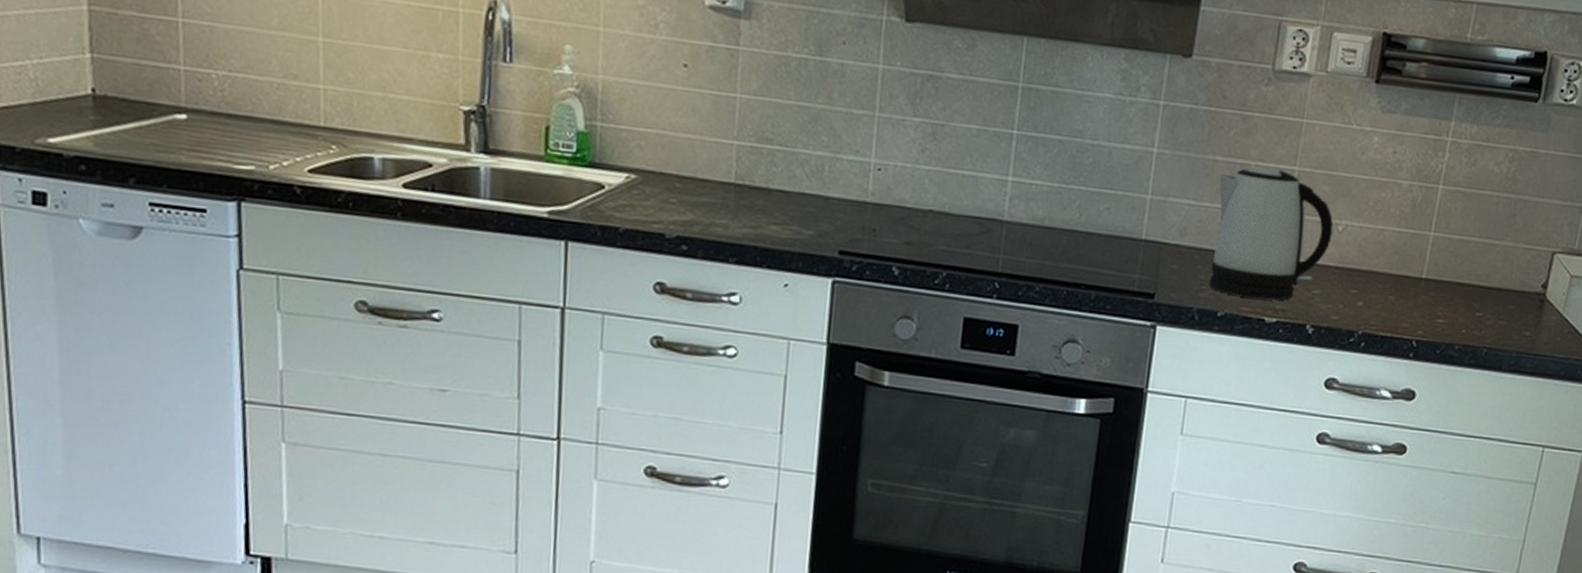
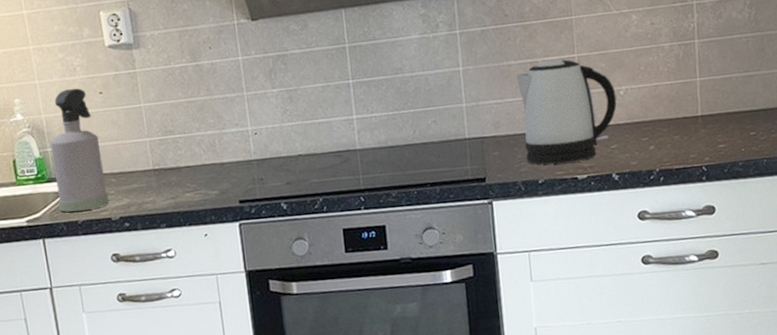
spray bottle: none [596,49,670,218] -> present [50,88,109,212]

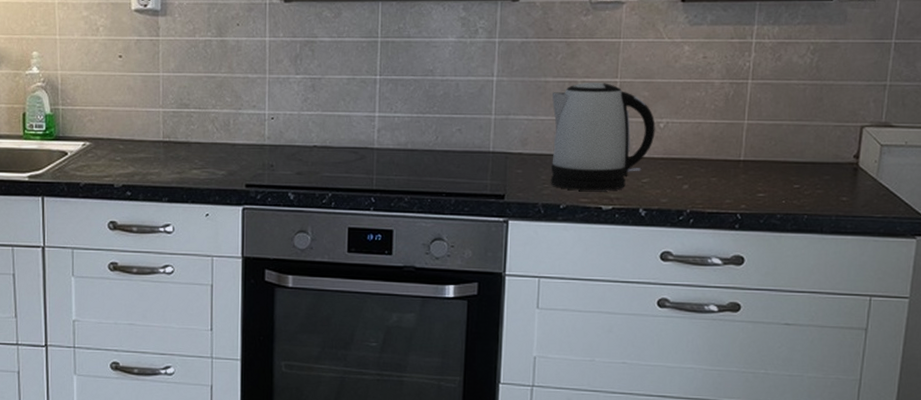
spray bottle: present [50,88,109,212] -> none [62,48,114,174]

